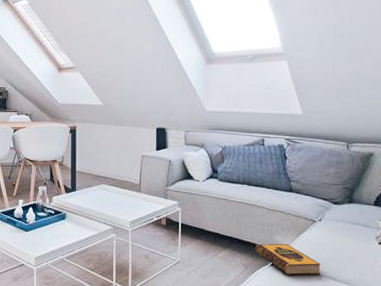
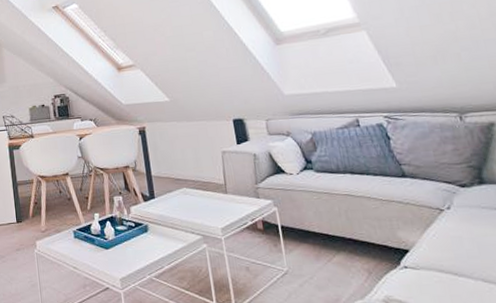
hardback book: present [255,243,321,276] -> none [375,239,466,280]

